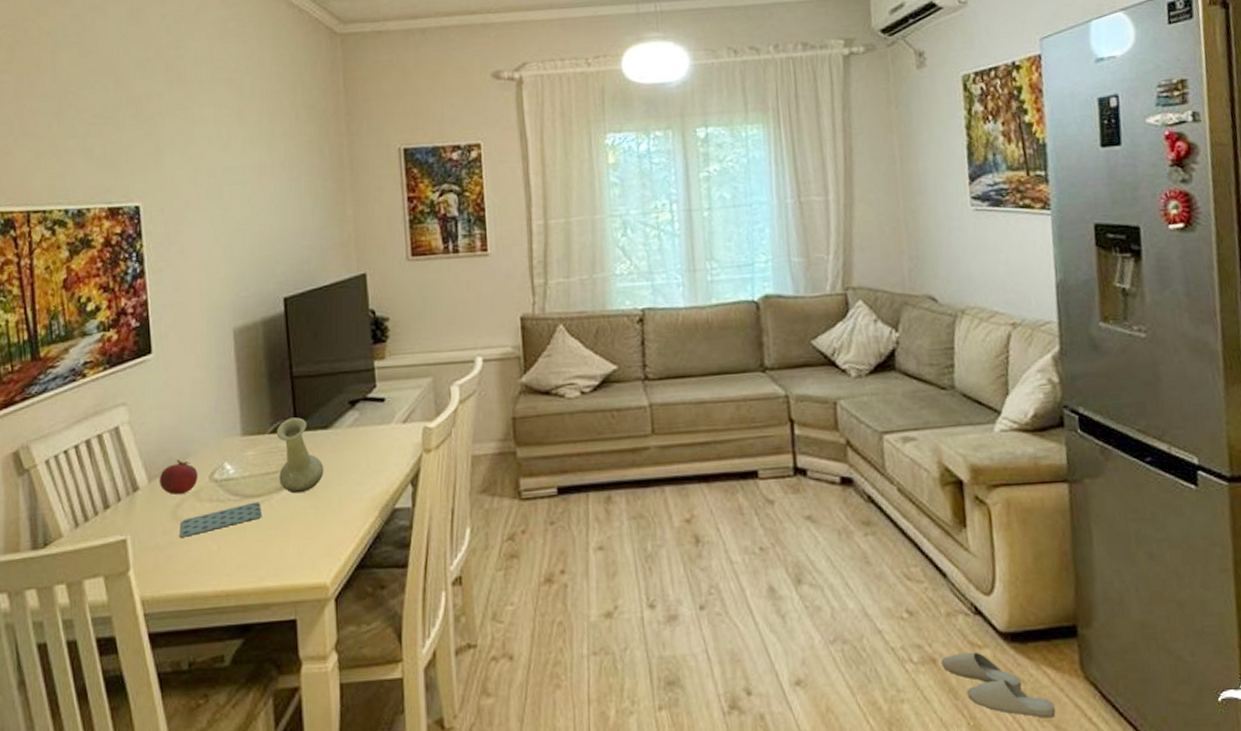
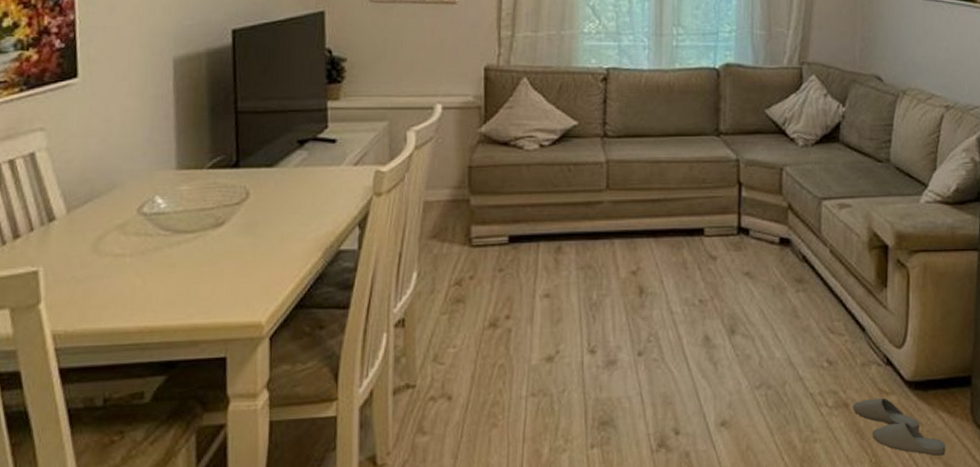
fruit: present [159,459,198,495] -> none [79,190,125,226]
placemat: present [179,501,261,537] -> none [100,237,194,271]
vase: present [276,417,324,494] -> none [215,154,266,231]

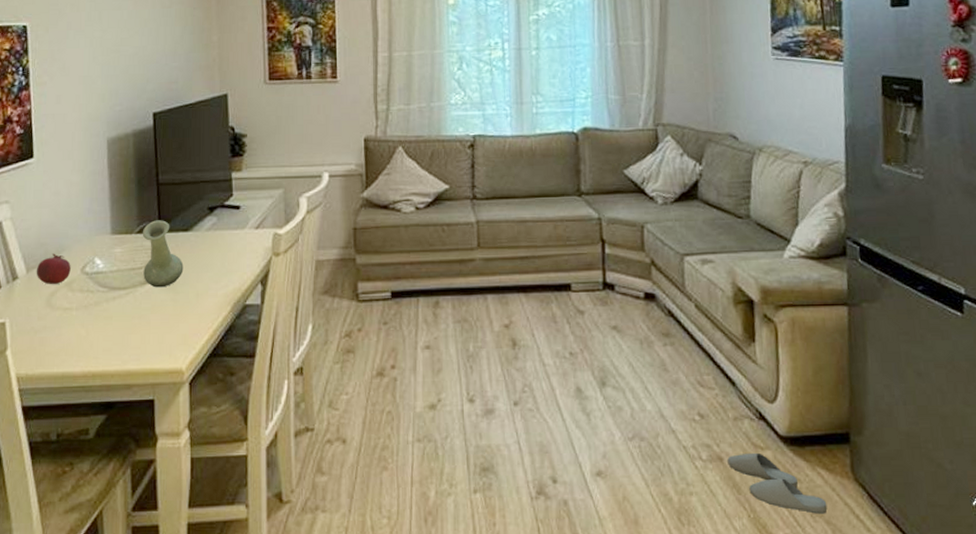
fruit: none [79,190,125,226] -> present [36,253,71,284]
vase: none [215,154,266,231] -> present [142,220,184,288]

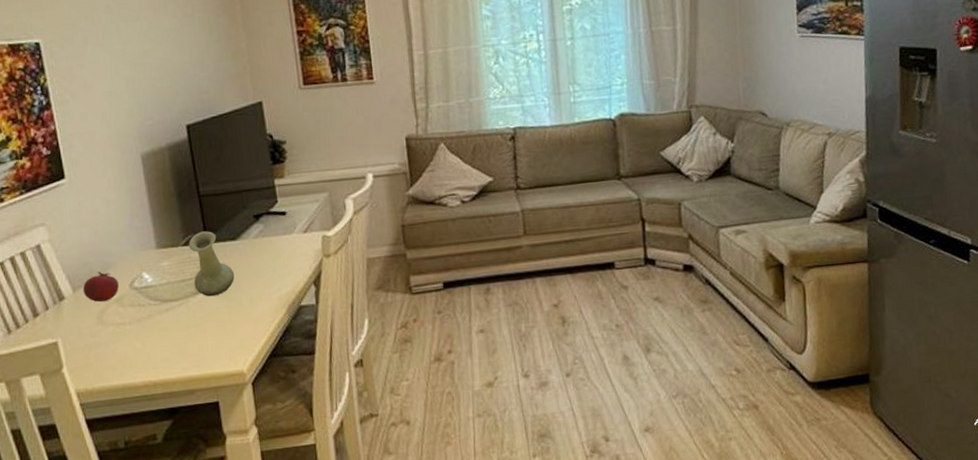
slippers: present [727,452,828,514] -> none [762,398,850,446]

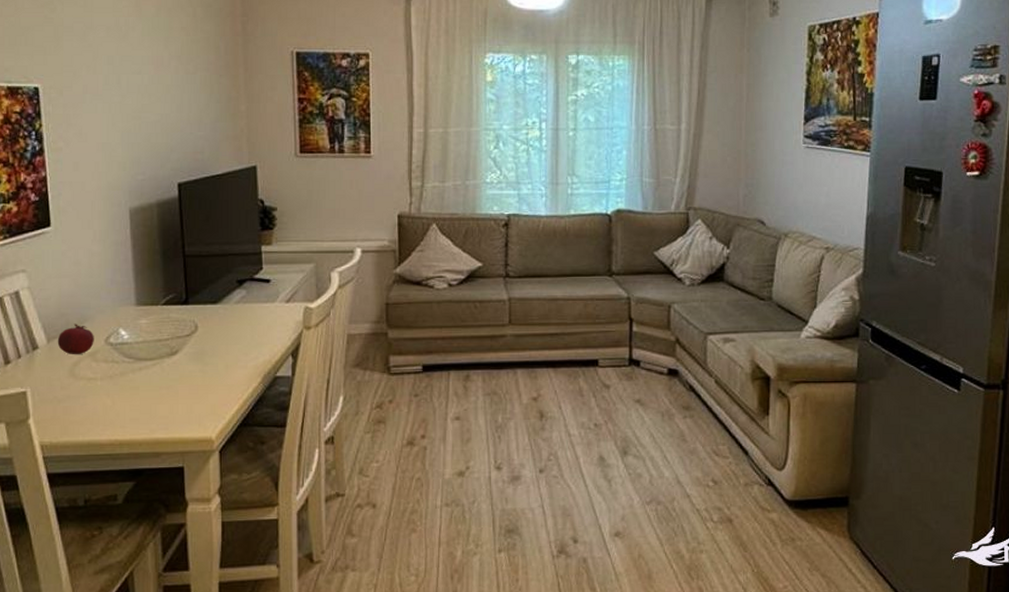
vase: present [188,231,235,297] -> none [168,292,212,359]

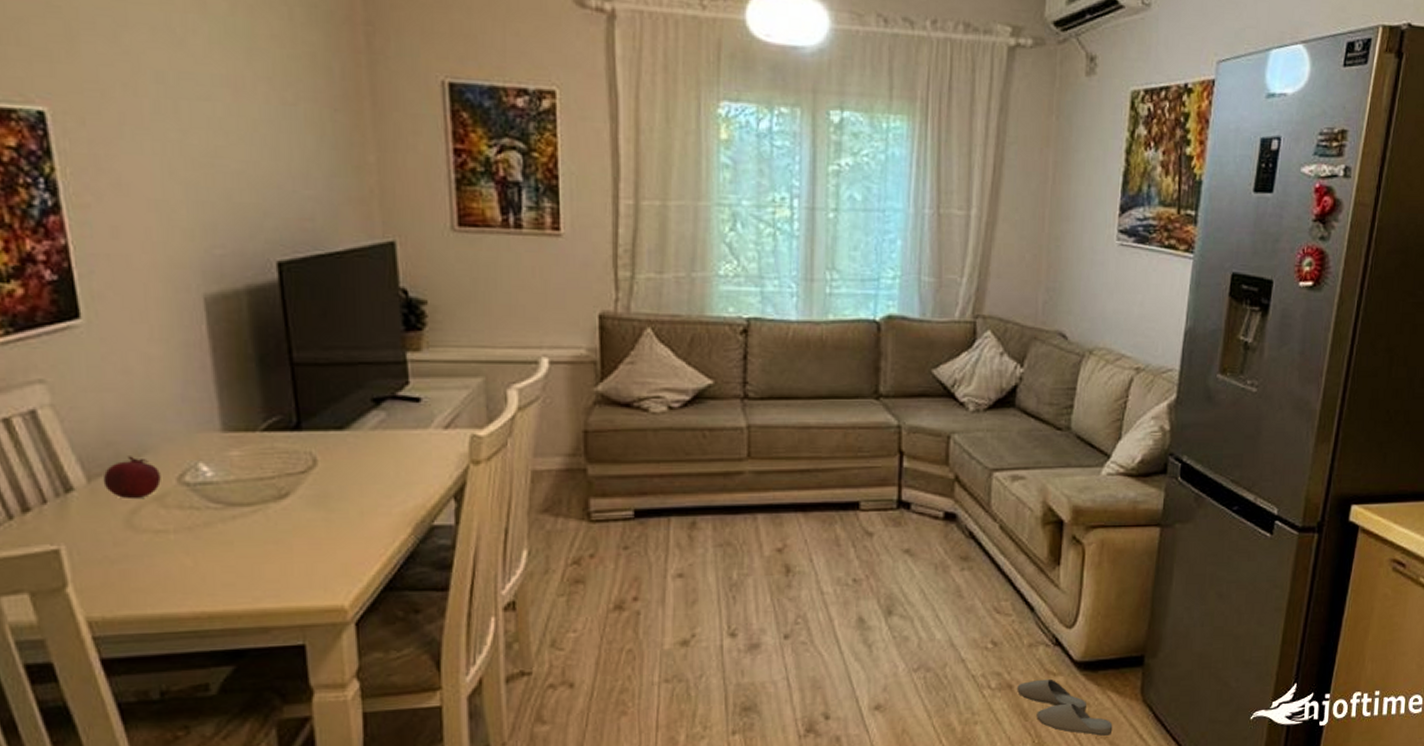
slippers: none [736,515,824,568] -> present [1017,678,1113,736]

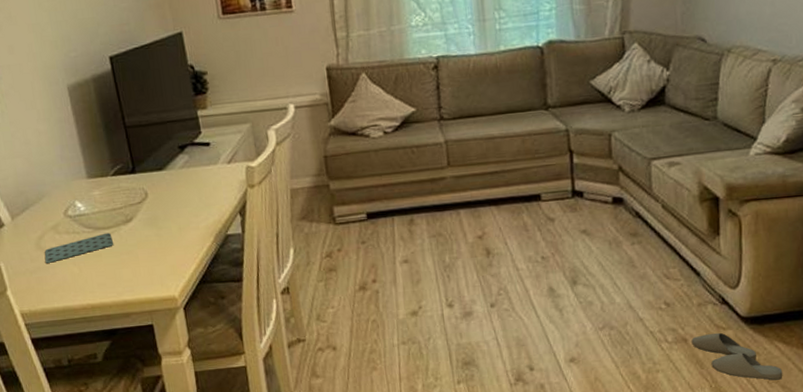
fruit: present [102,456,161,498] -> none [20,200,54,229]
placemat: none [137,511,254,550] -> present [44,232,113,263]

